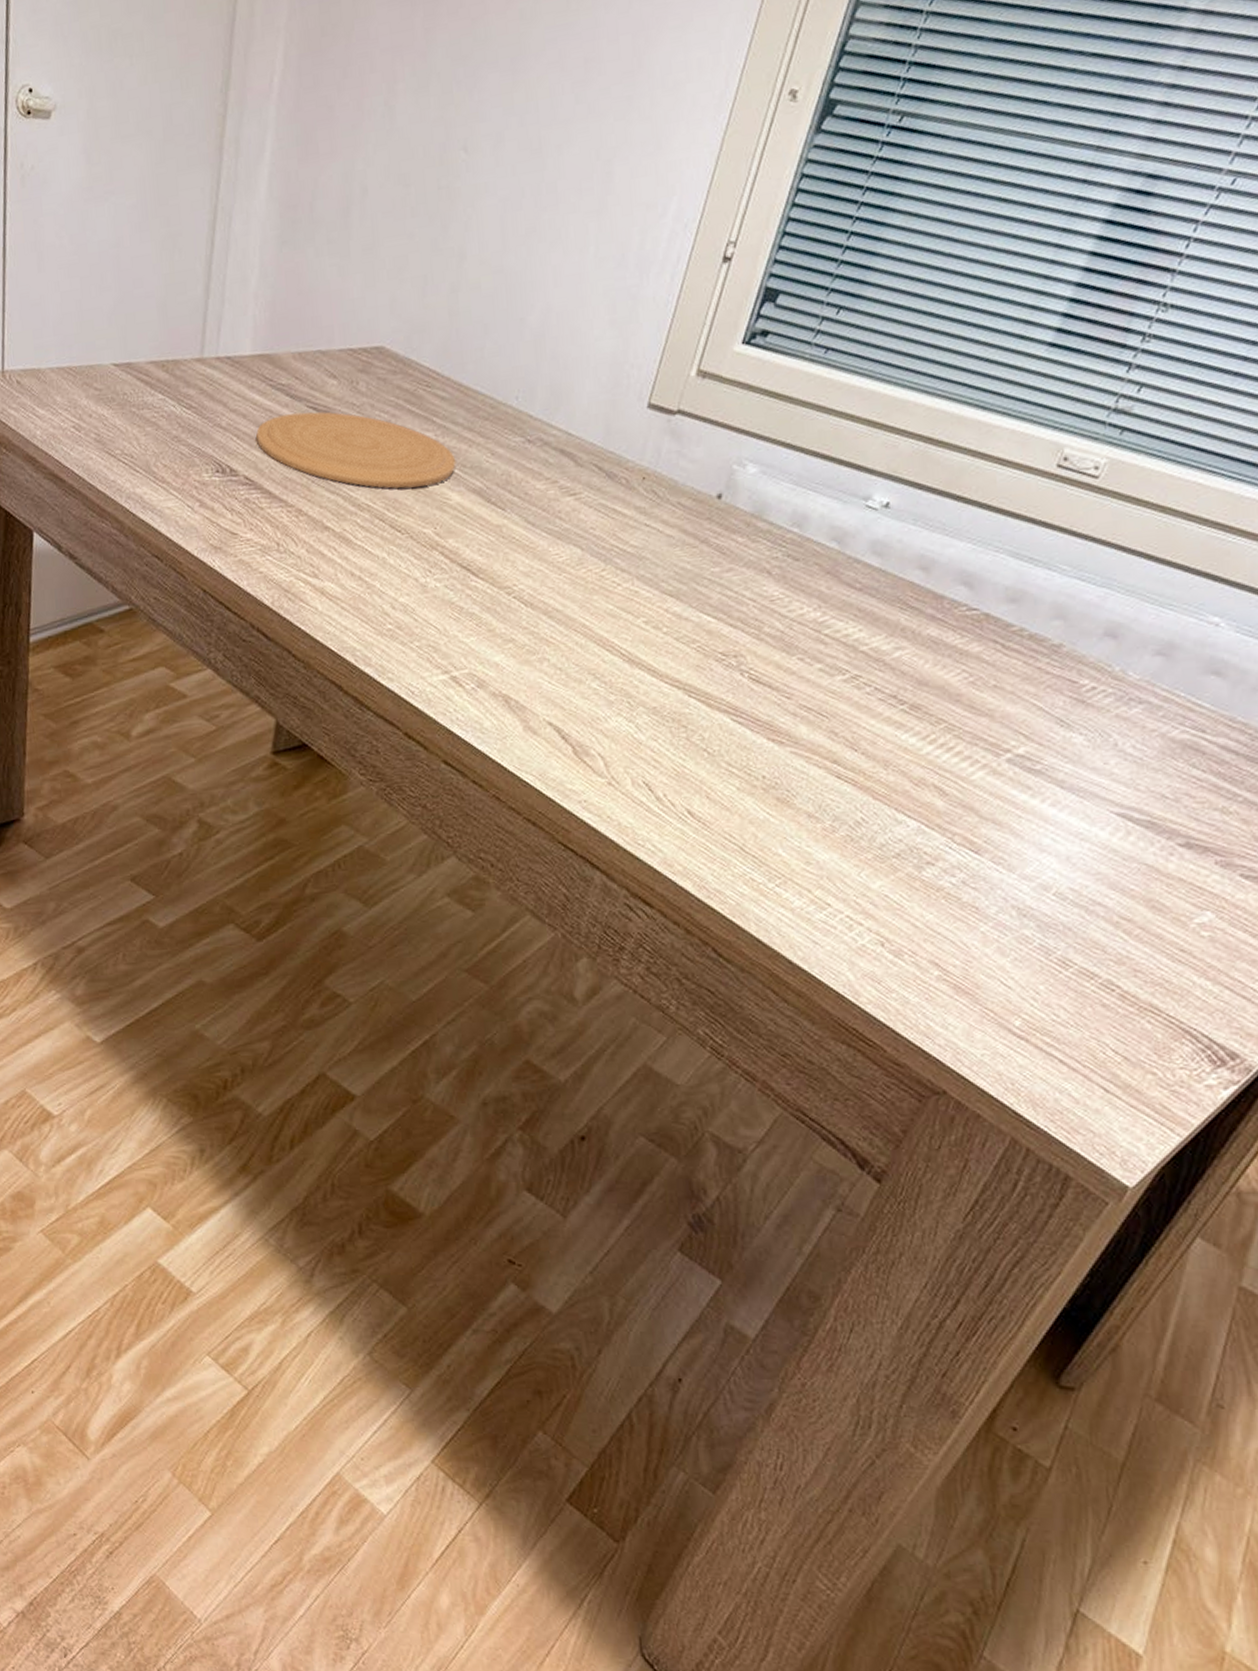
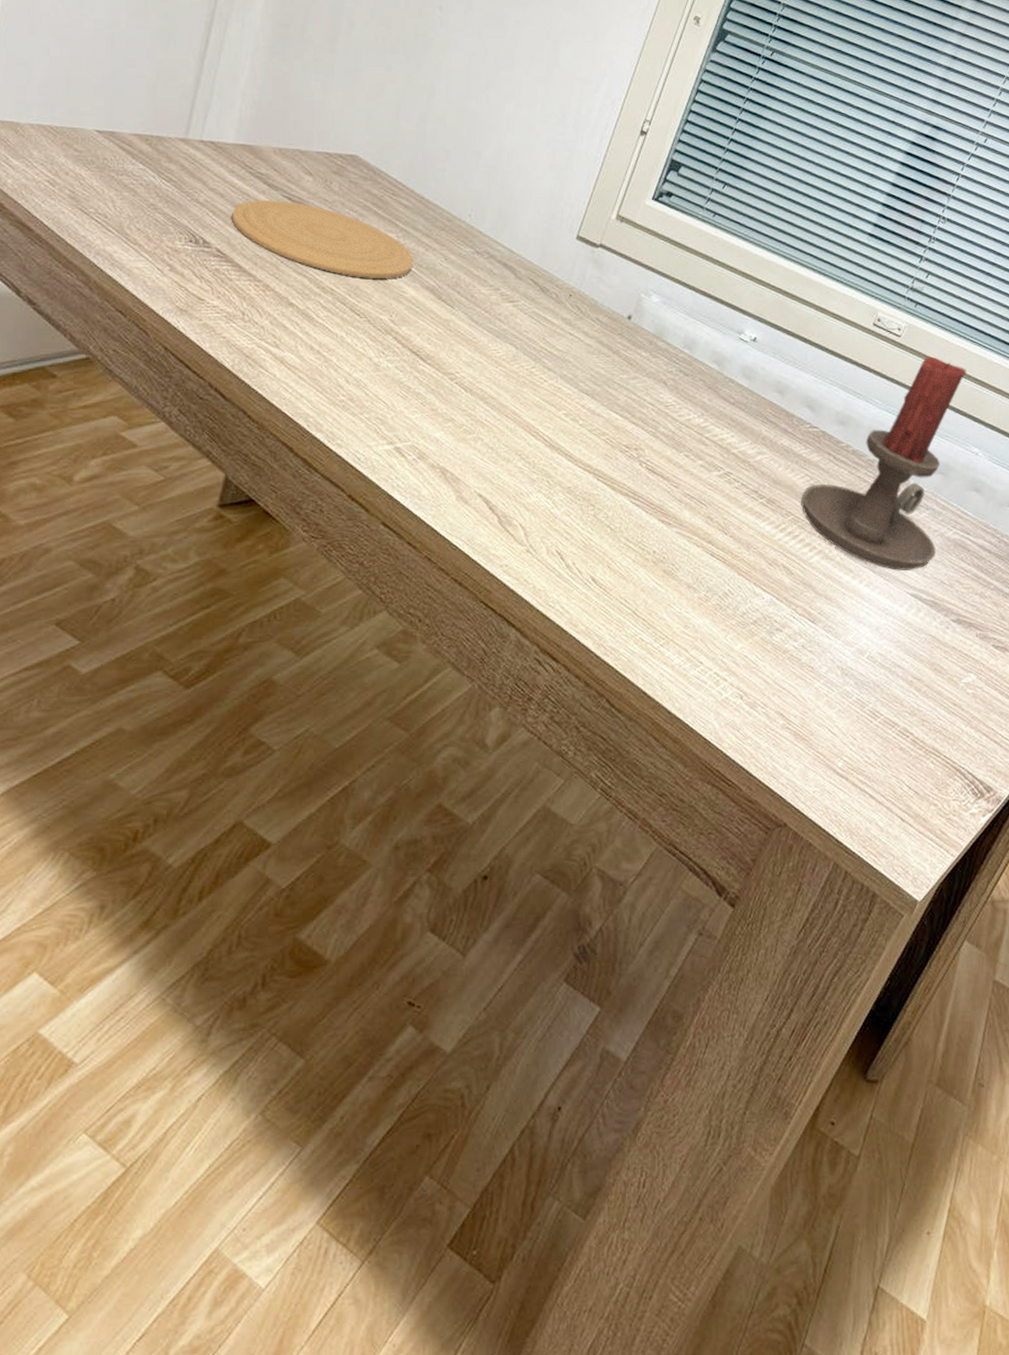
candle holder: none [956,499,1202,785] -> present [801,356,967,571]

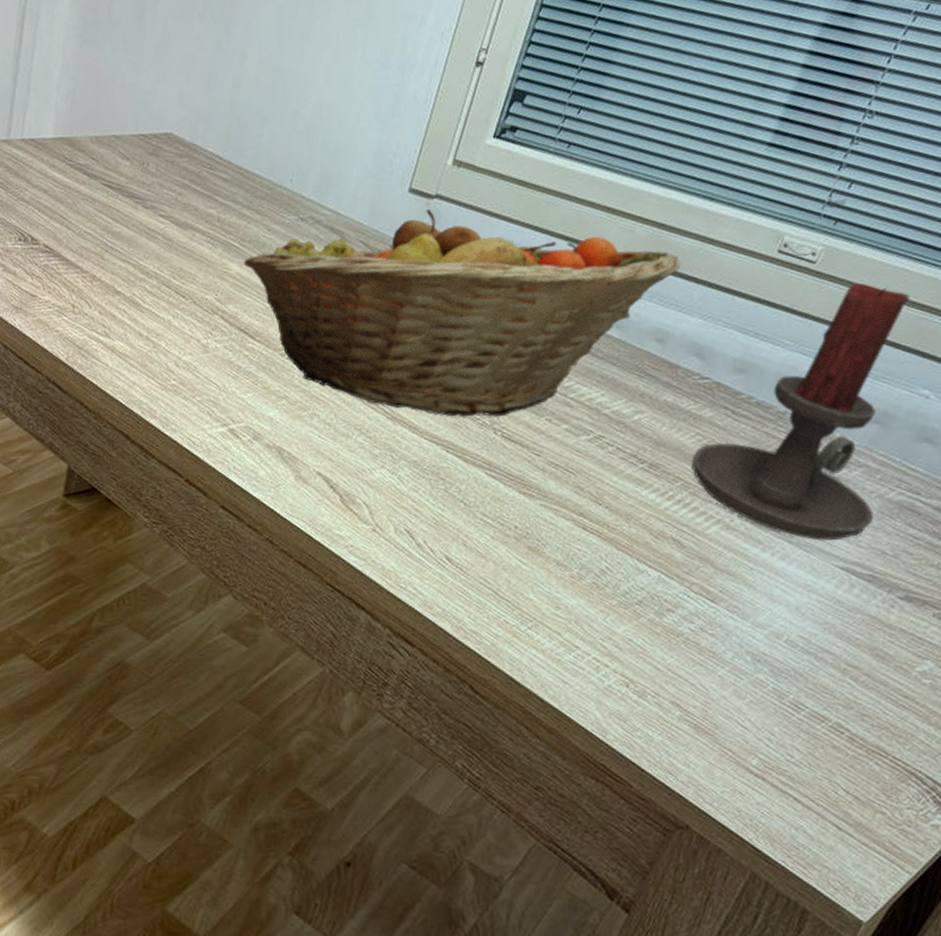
plate: present [231,200,414,278] -> none [55,189,236,259]
fruit basket: none [419,256,799,450] -> present [243,208,681,416]

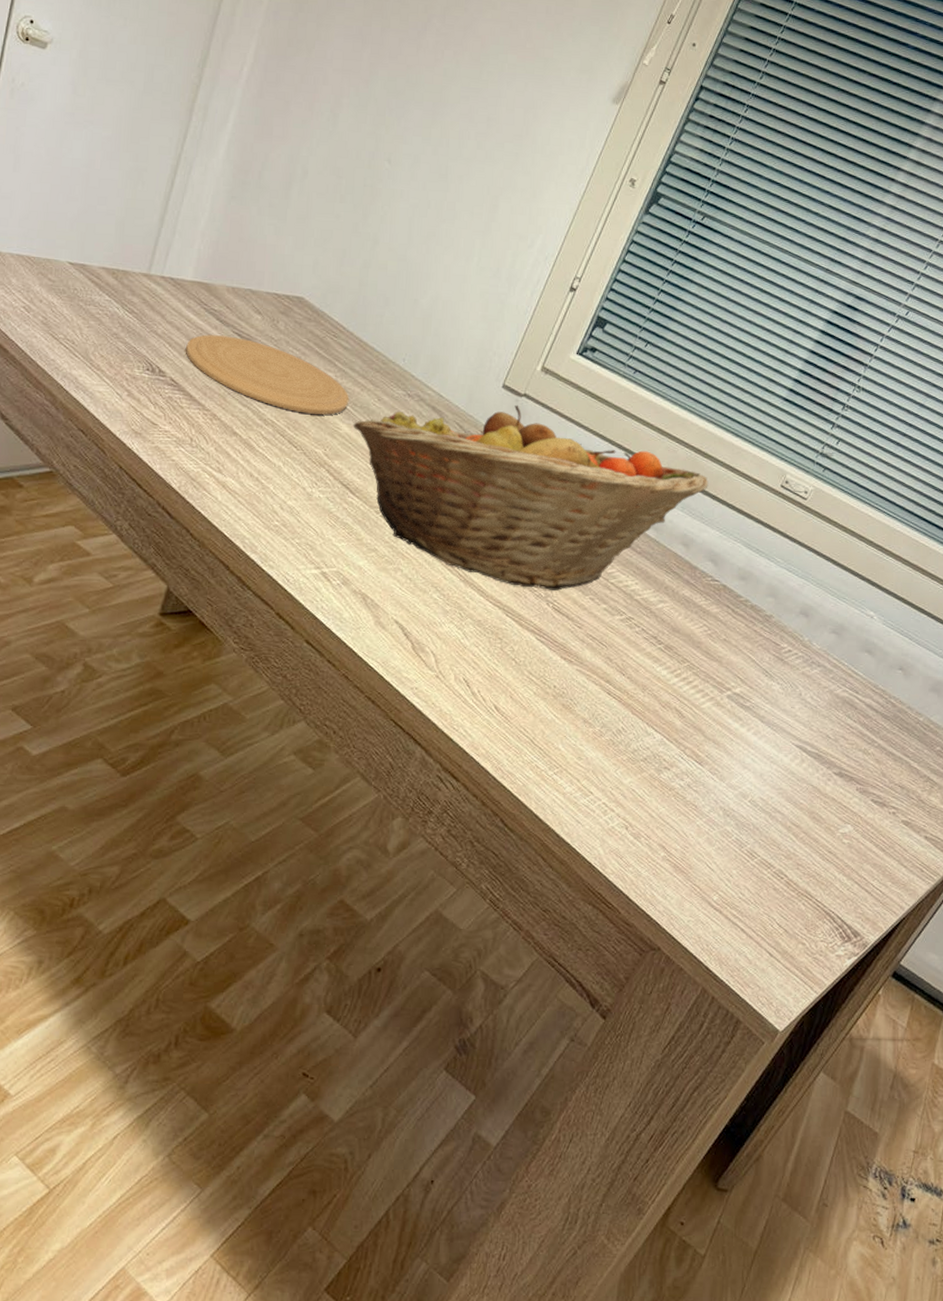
plate: none [55,189,236,259] -> present [185,334,349,415]
candle holder: present [692,283,910,541] -> none [697,520,869,723]

